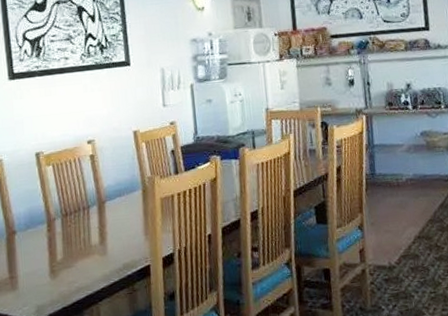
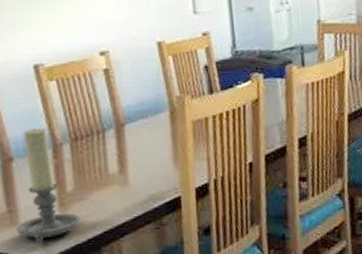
candle holder: none [15,206,68,306] -> present [16,128,81,244]

